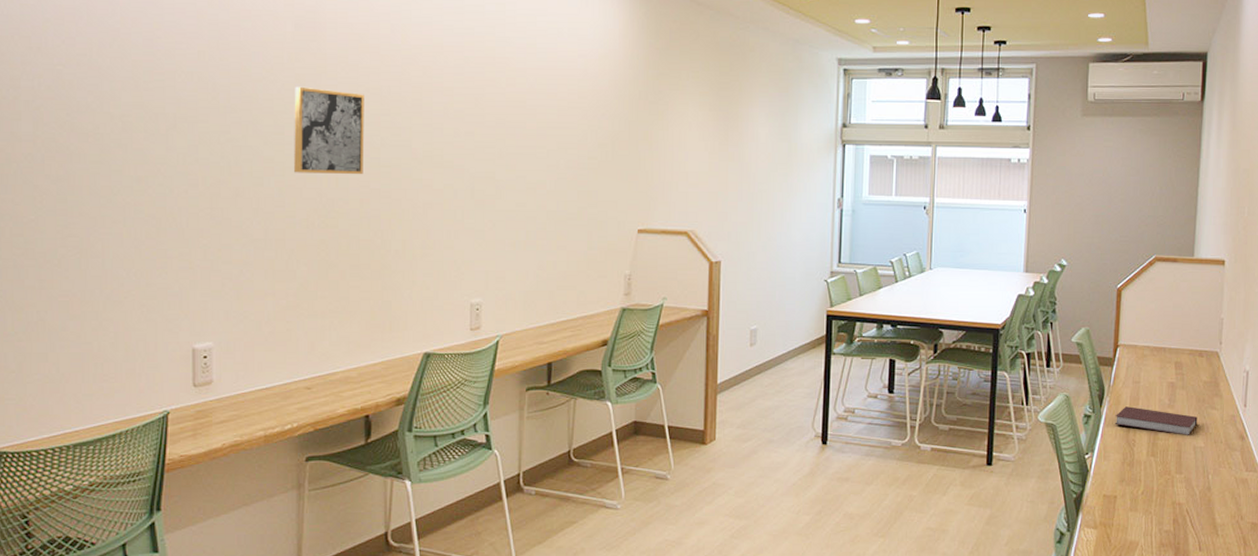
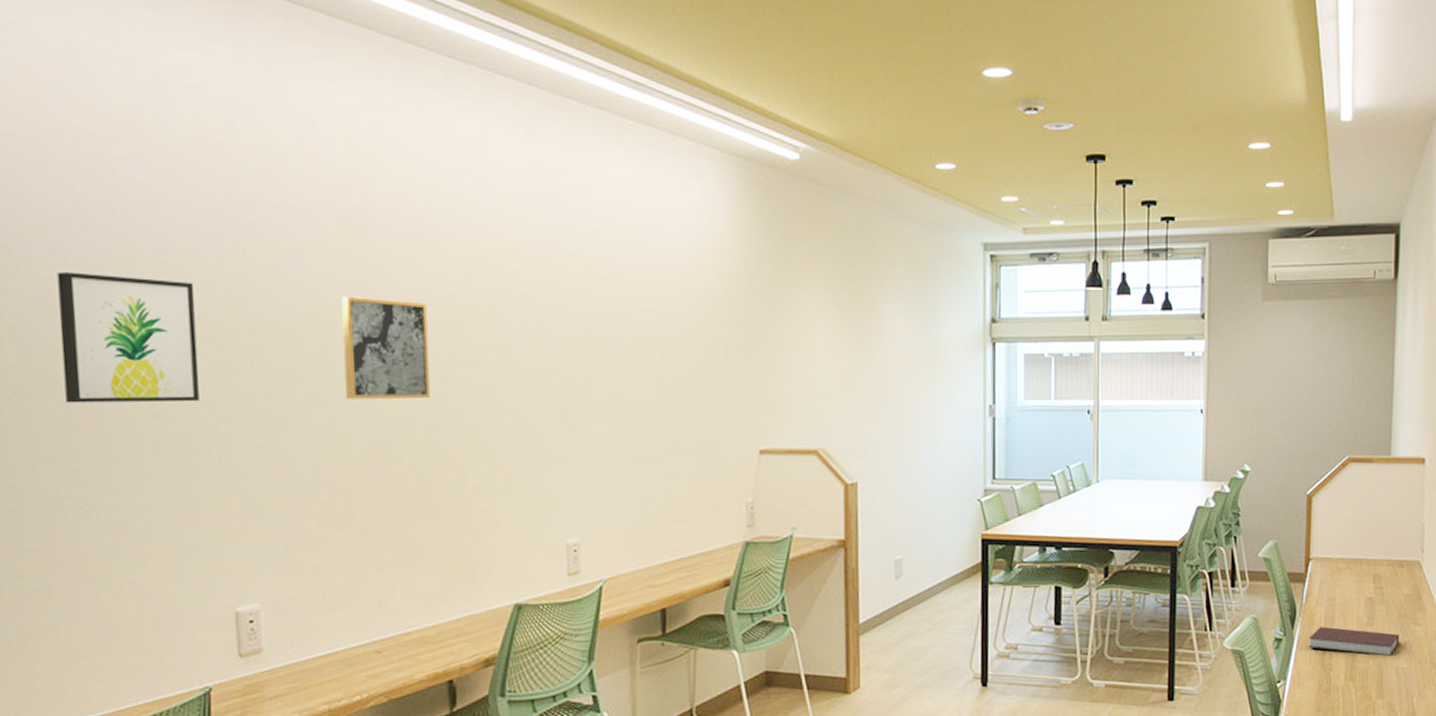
wall art: none [66,59,176,170] -> present [57,272,200,404]

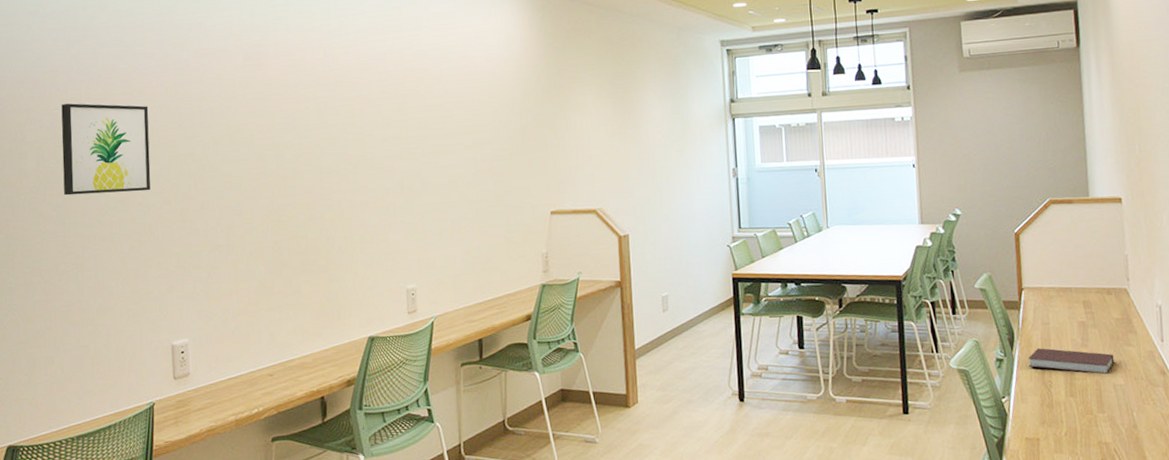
wall art: present [342,296,430,400] -> none [246,109,307,185]

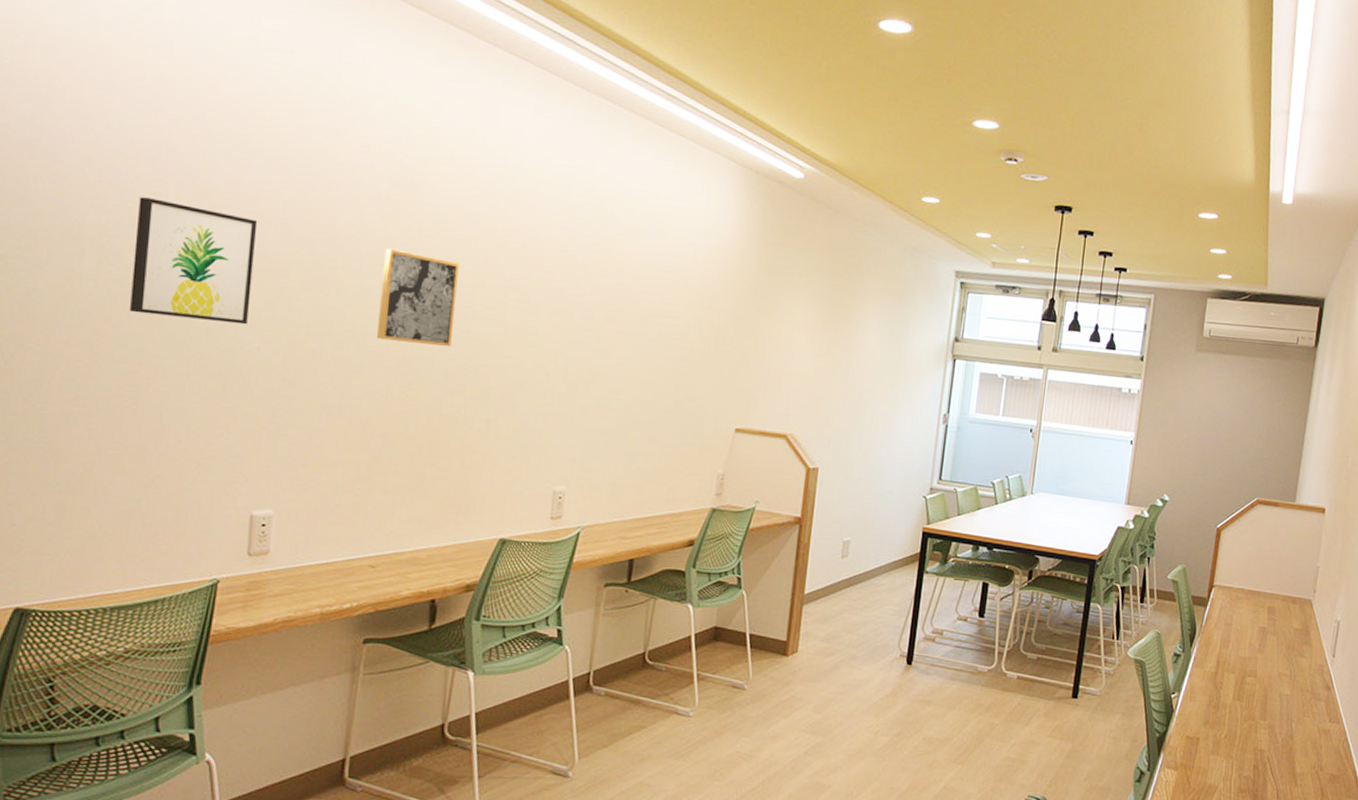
wall art: none [246,109,307,185] -> present [377,248,459,347]
notebook: present [1028,348,1114,374] -> none [1203,648,1286,682]

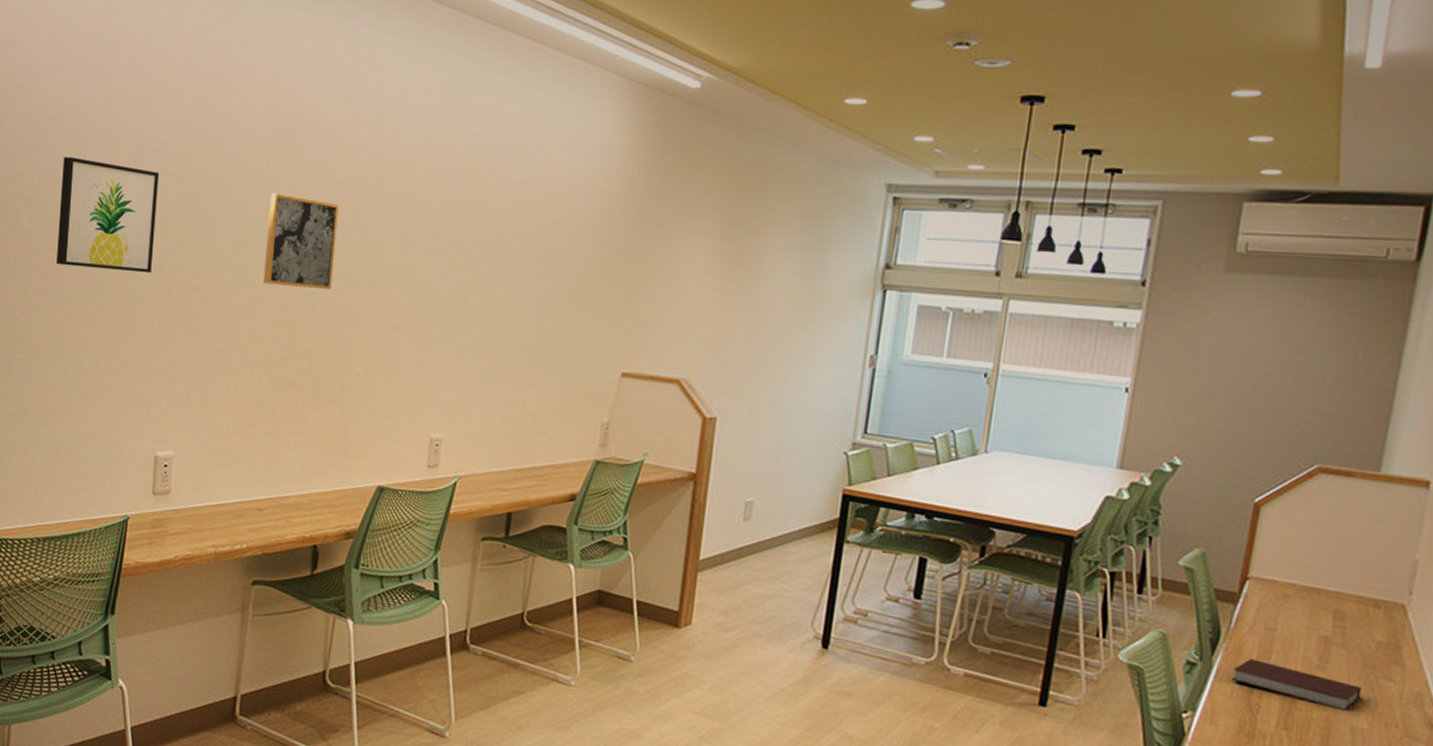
notebook: none [1203,648,1286,682] -> present [1231,659,1362,710]

